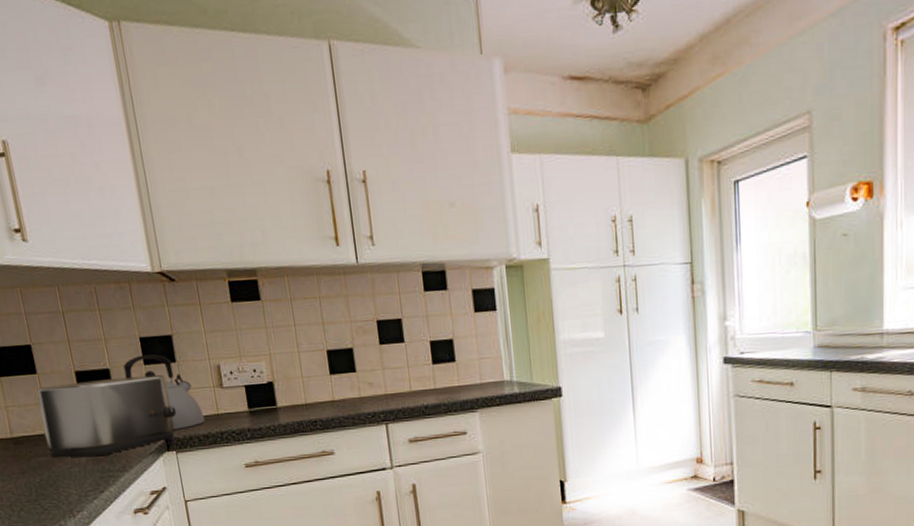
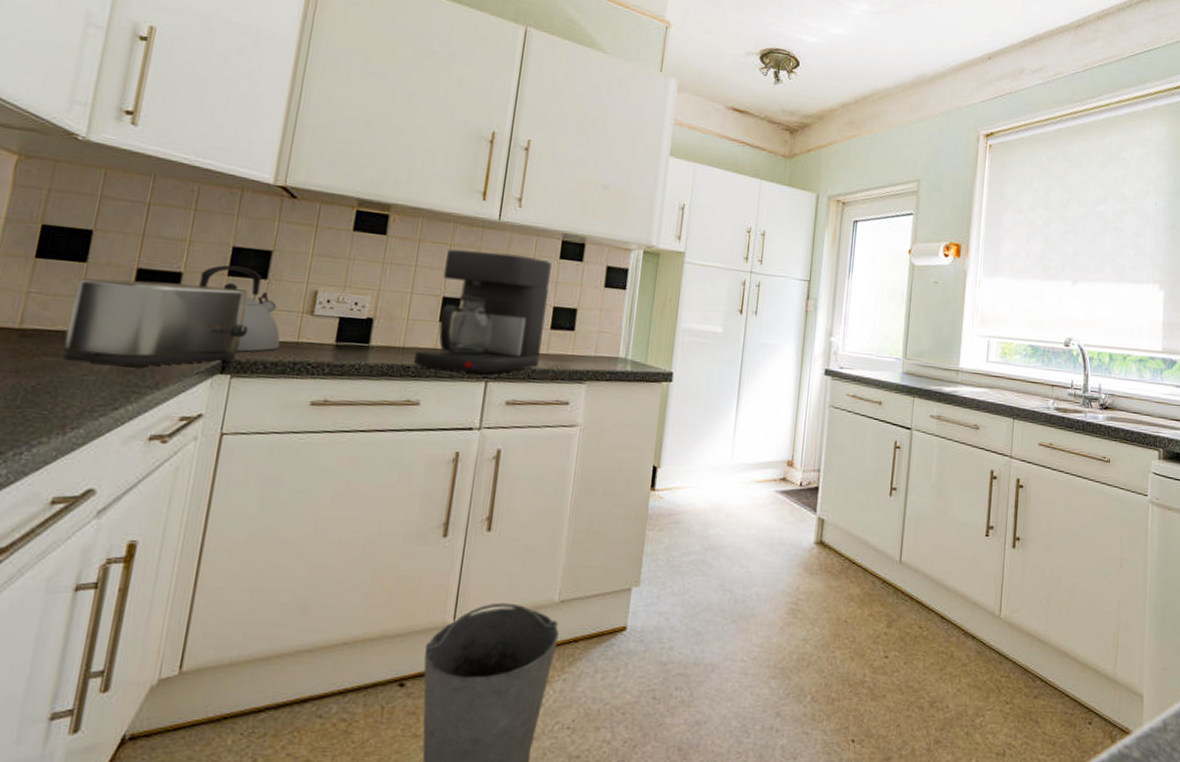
coffee maker: none [317,294,430,419] -> present [413,249,552,374]

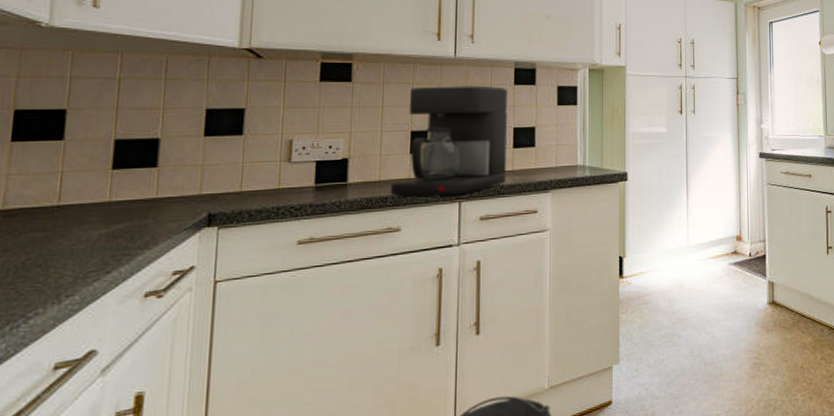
toaster: present [63,278,250,368] -> none [49,147,230,234]
kettle: present [199,264,281,352] -> none [178,125,262,204]

